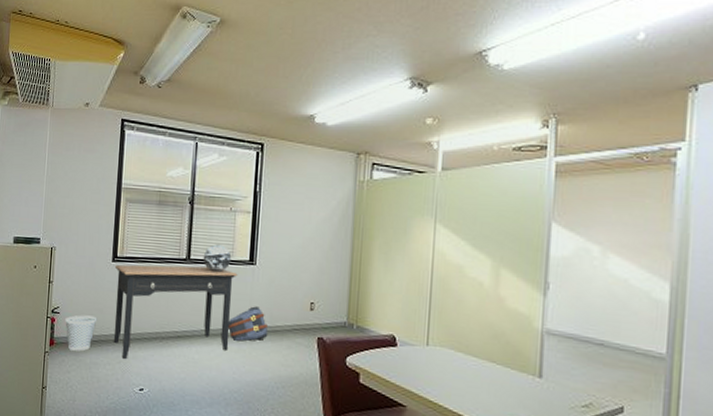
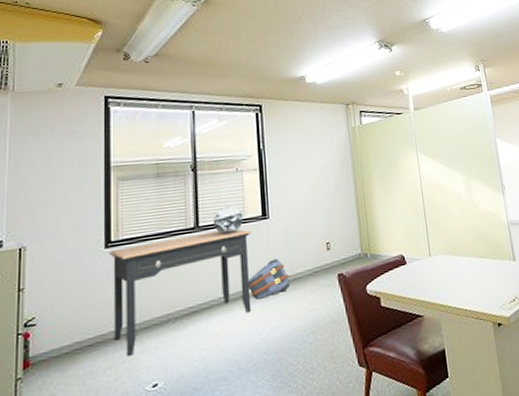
wastebasket: present [65,315,98,351] -> none [45,316,90,367]

